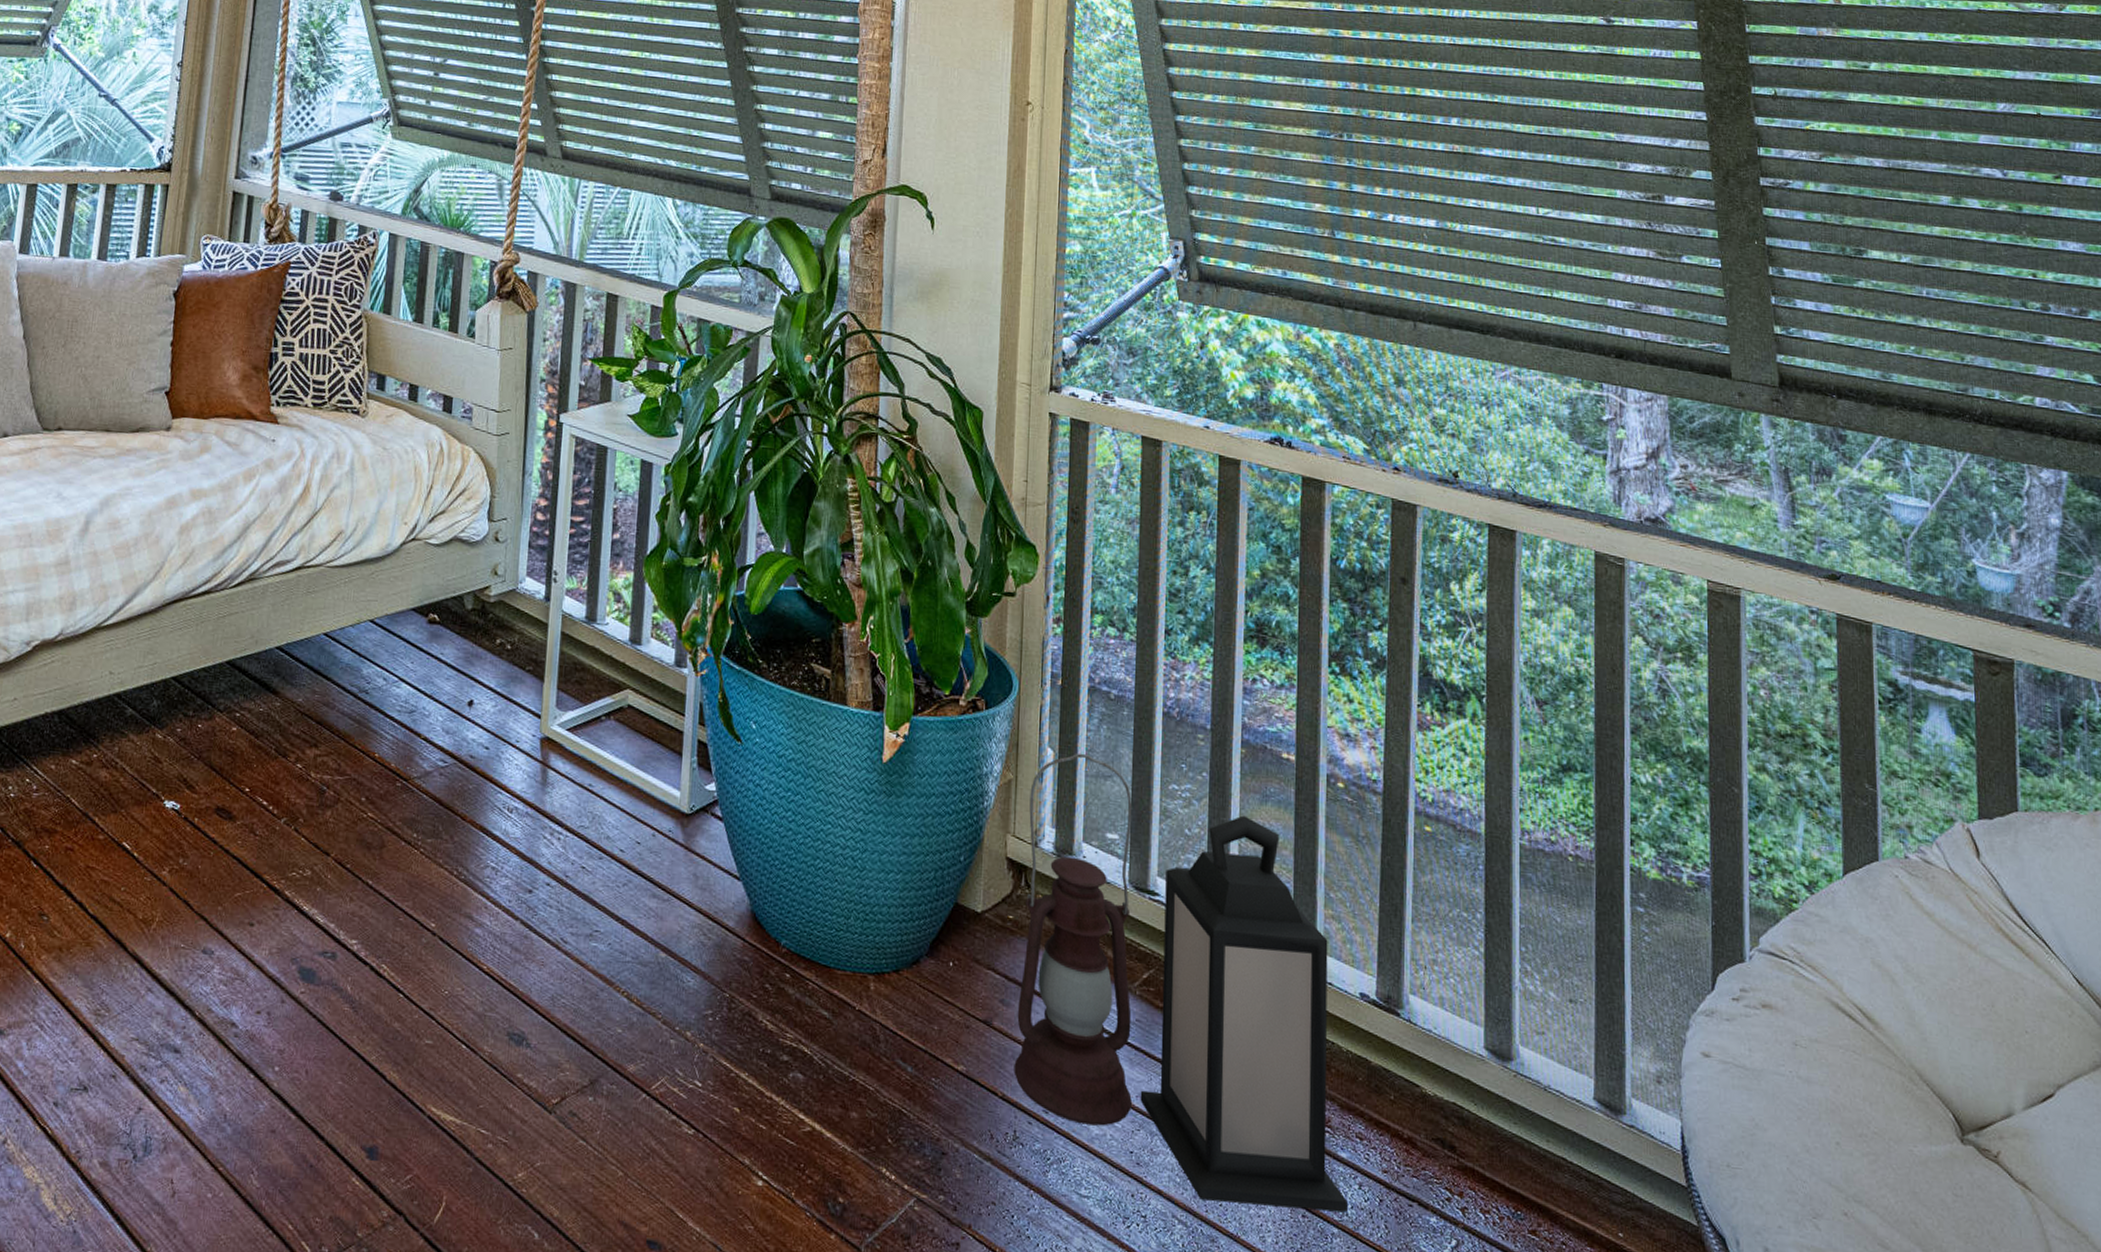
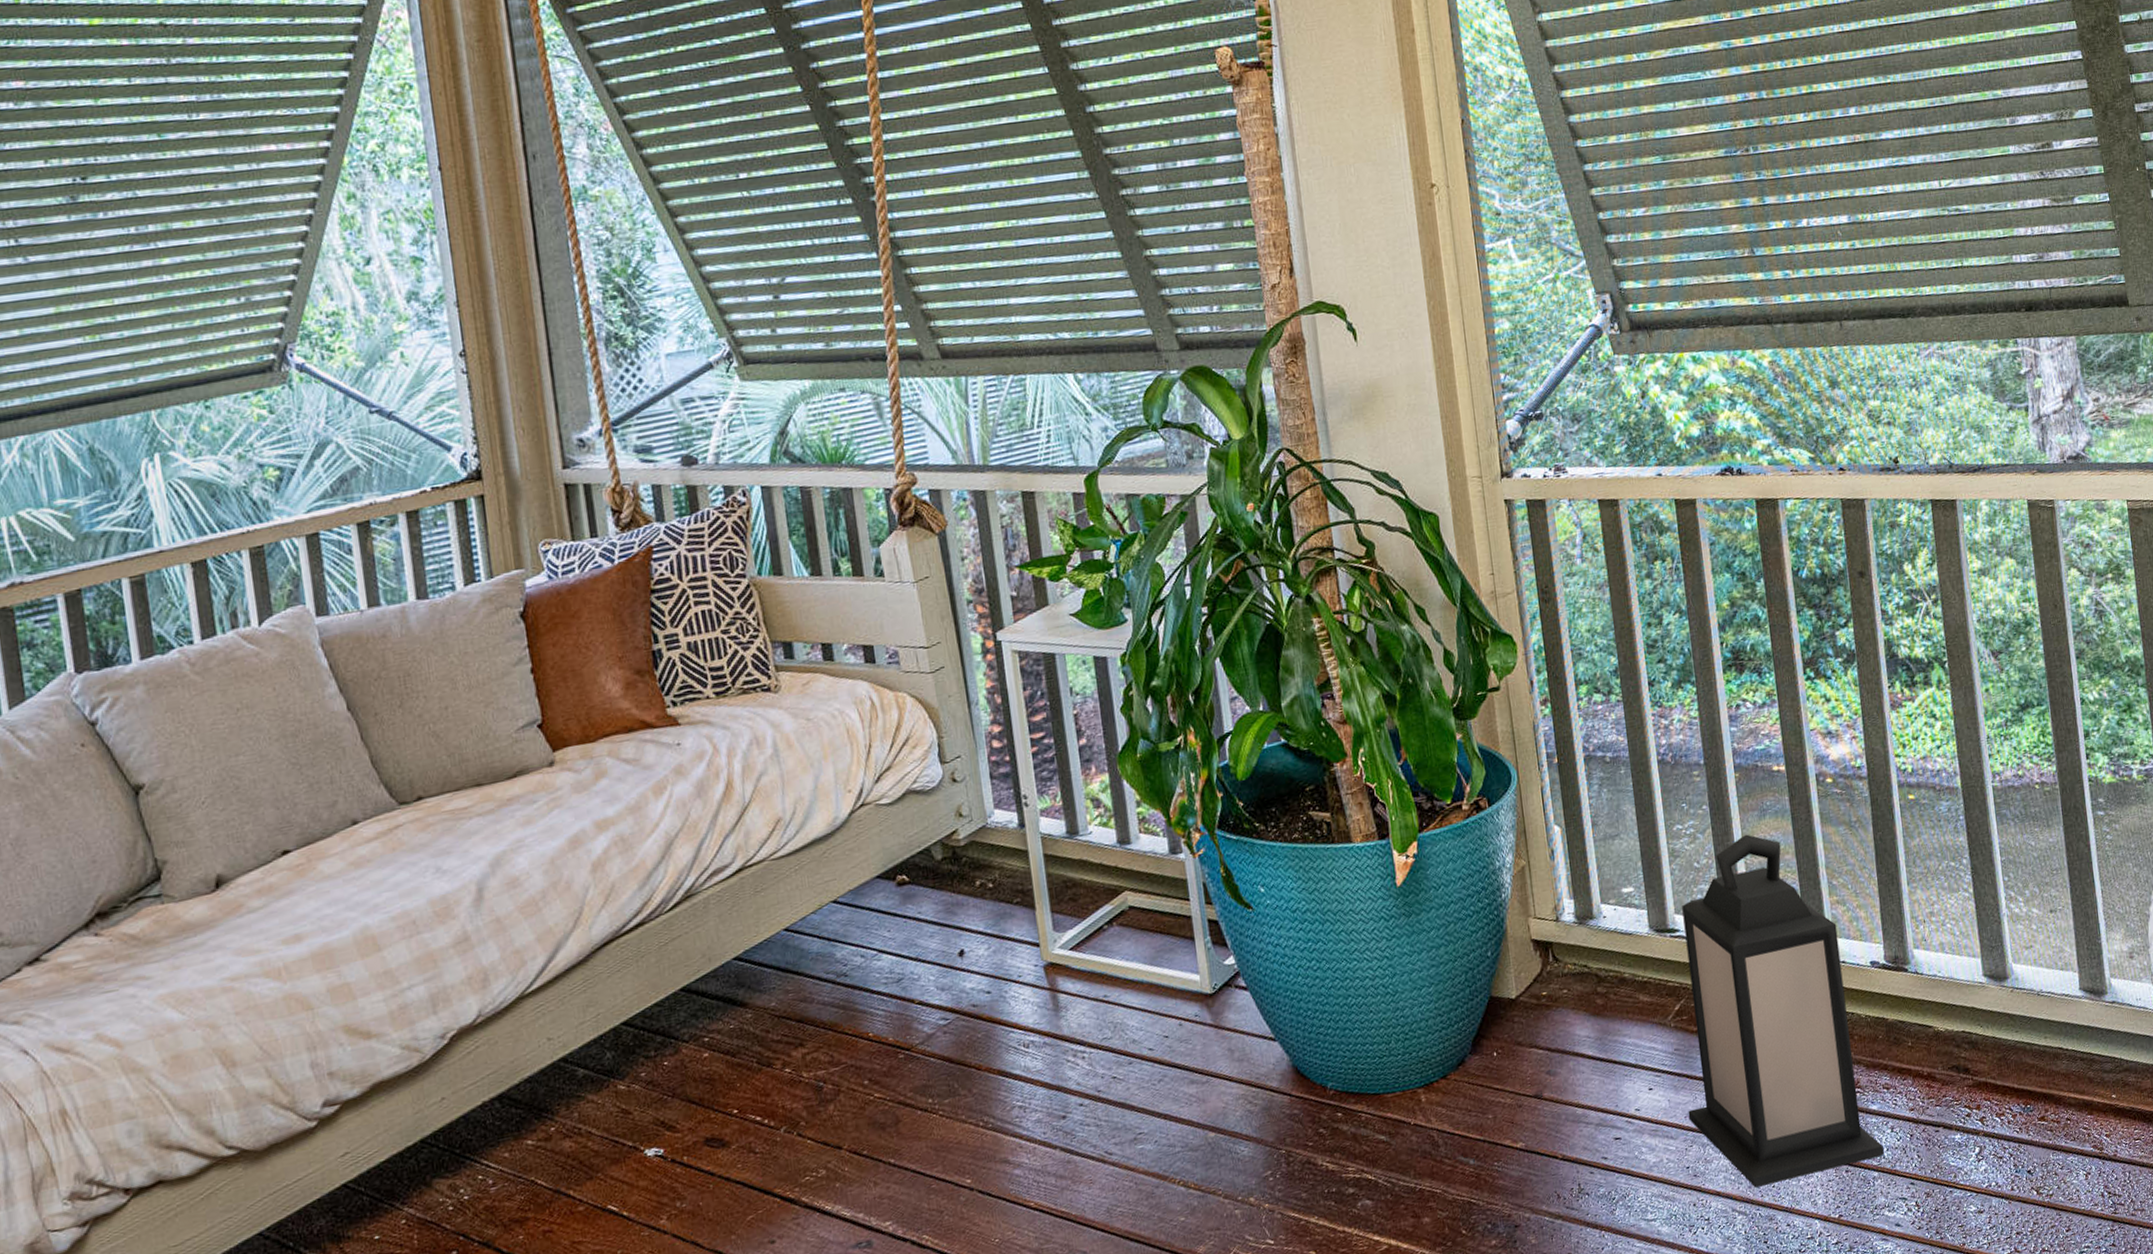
lantern: present [1014,753,1133,1126] -> none [1544,820,1682,1159]

